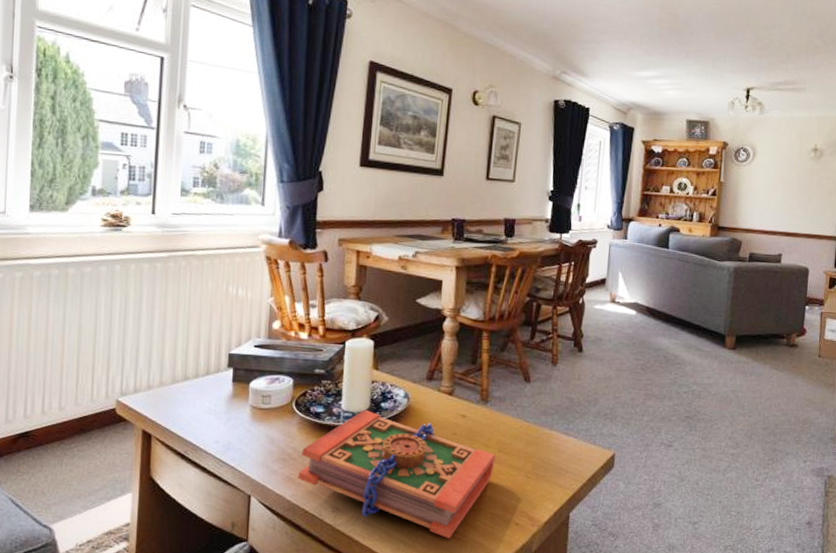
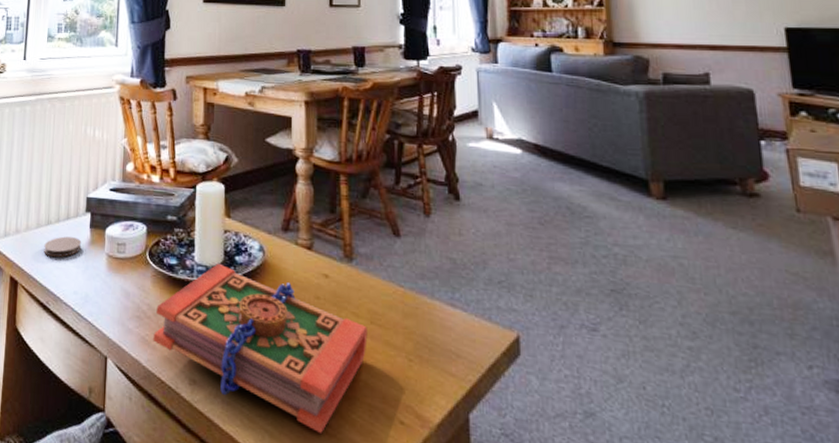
coaster: none [181,391,224,411] -> present [44,236,82,258]

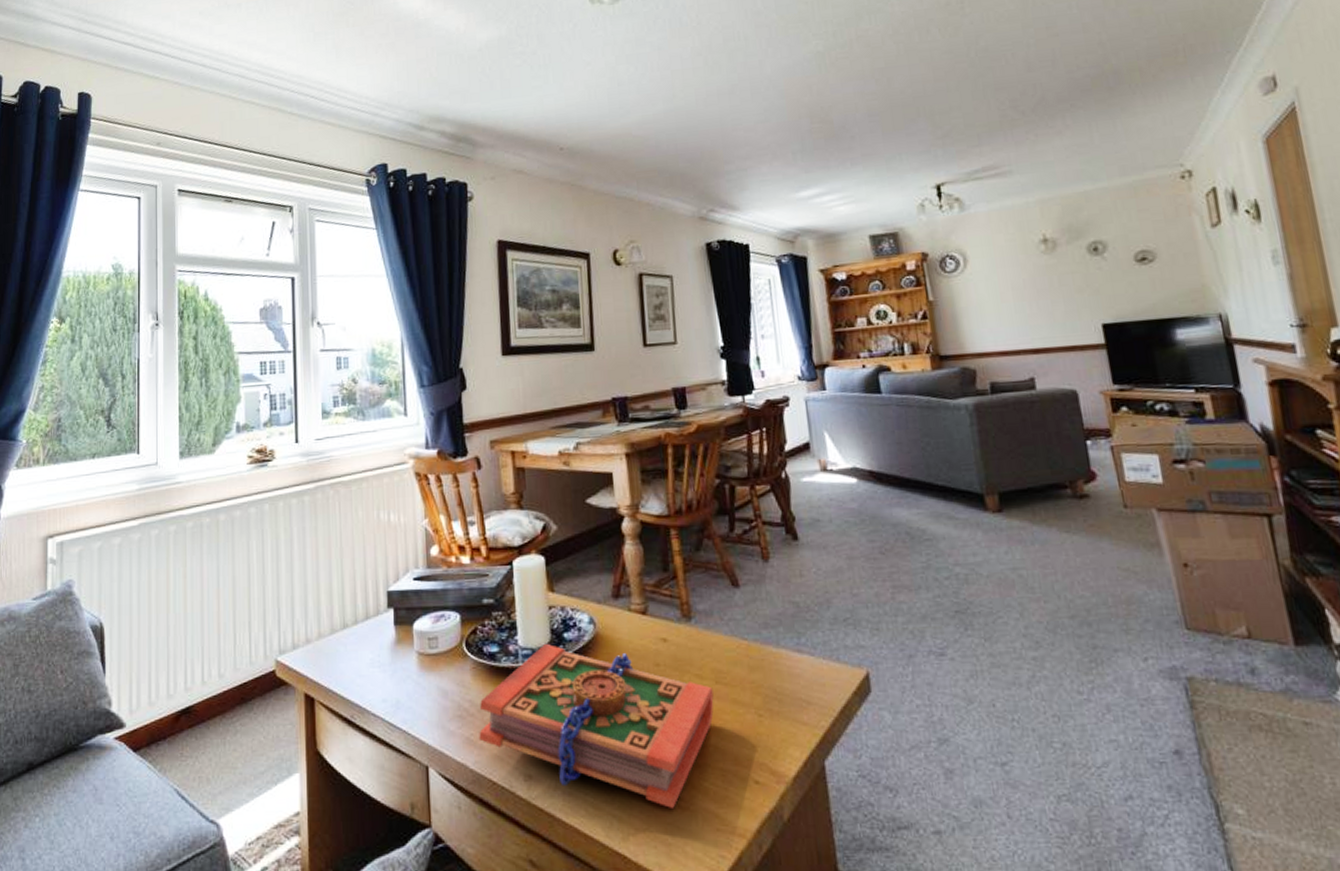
coaster: present [44,236,82,258] -> none [342,638,387,665]

